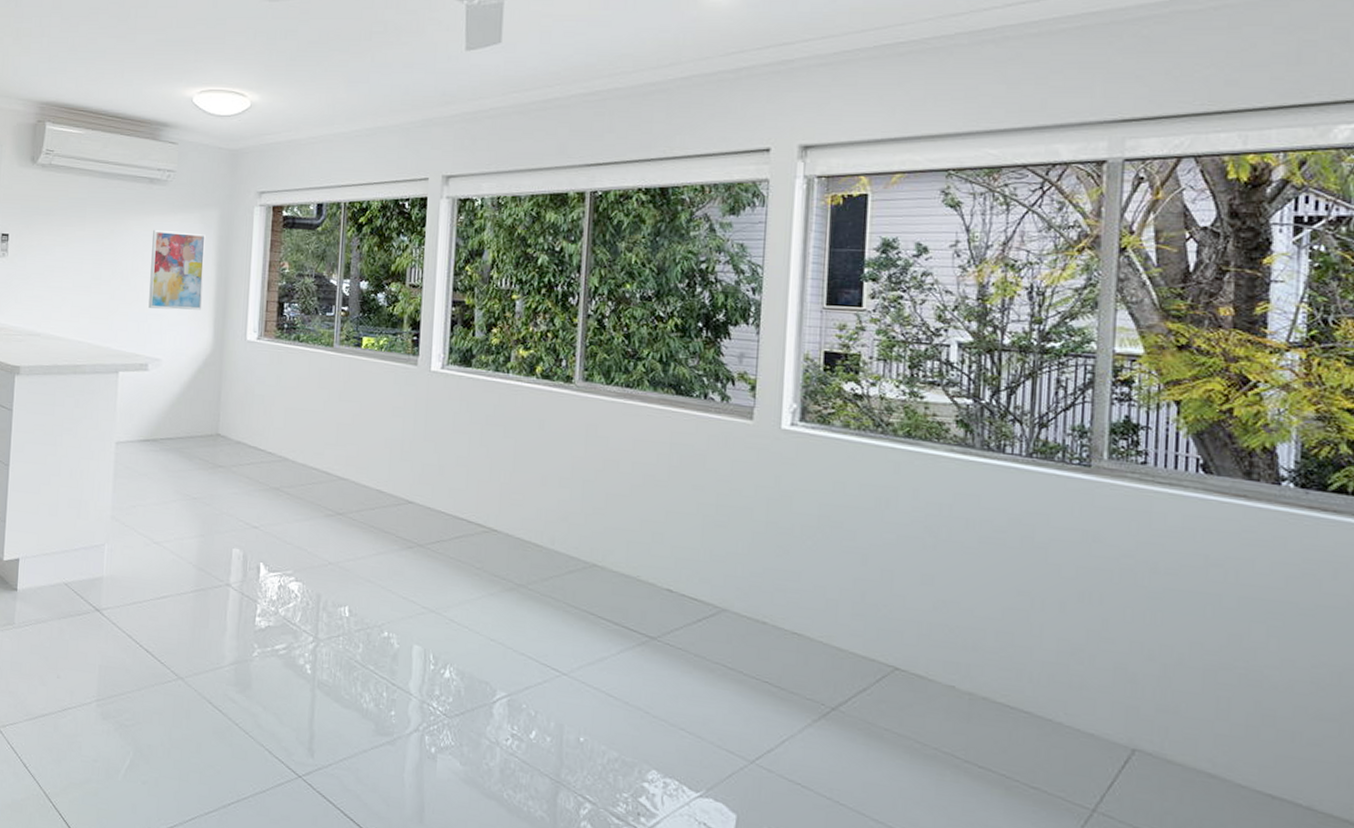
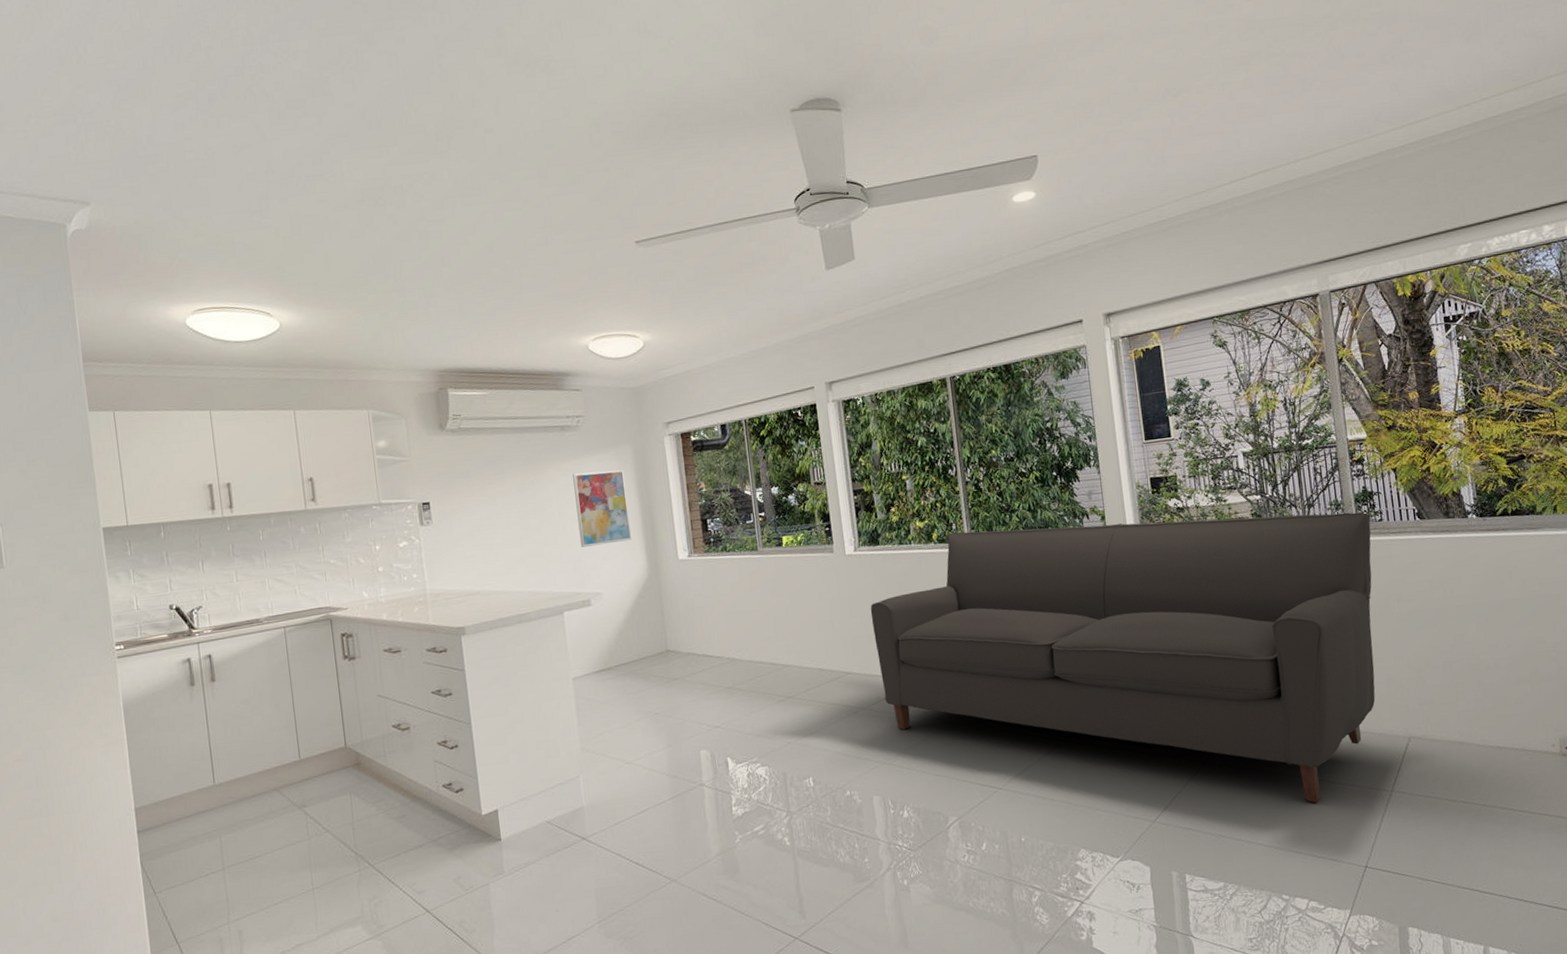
sofa: none [446,369,1128,798] -> present [870,512,1376,803]

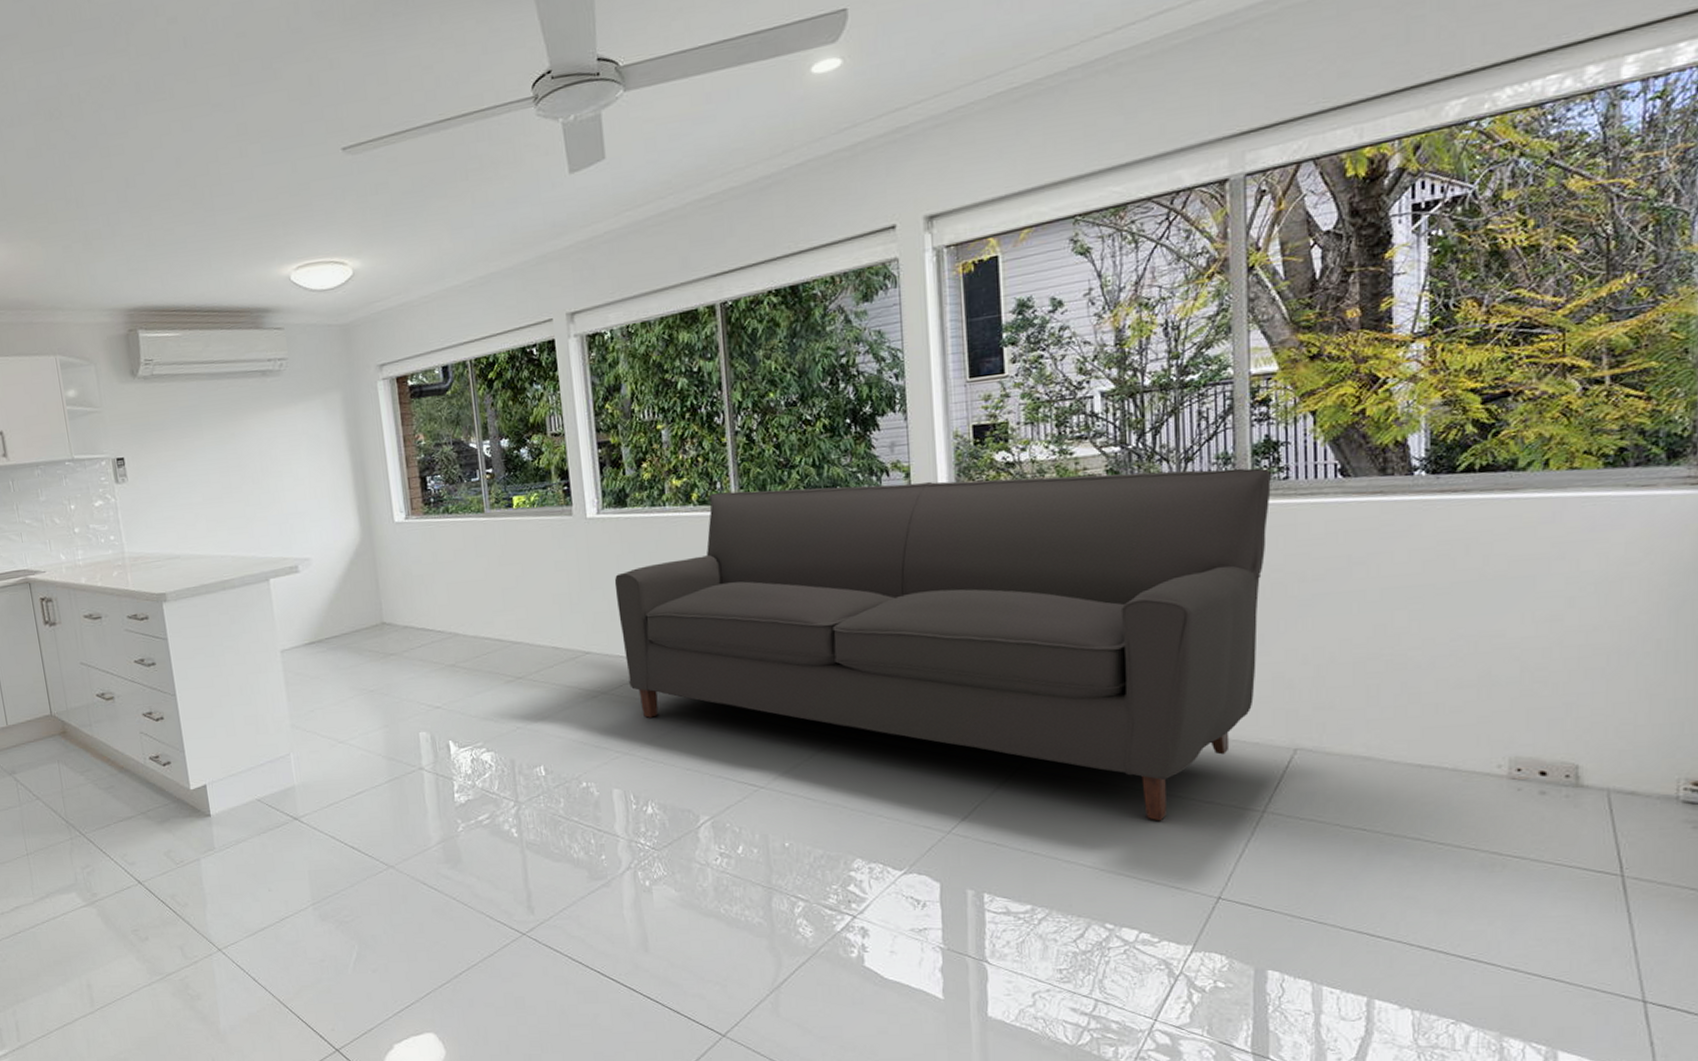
wall art: present [573,470,632,547] -> none [276,420,343,508]

